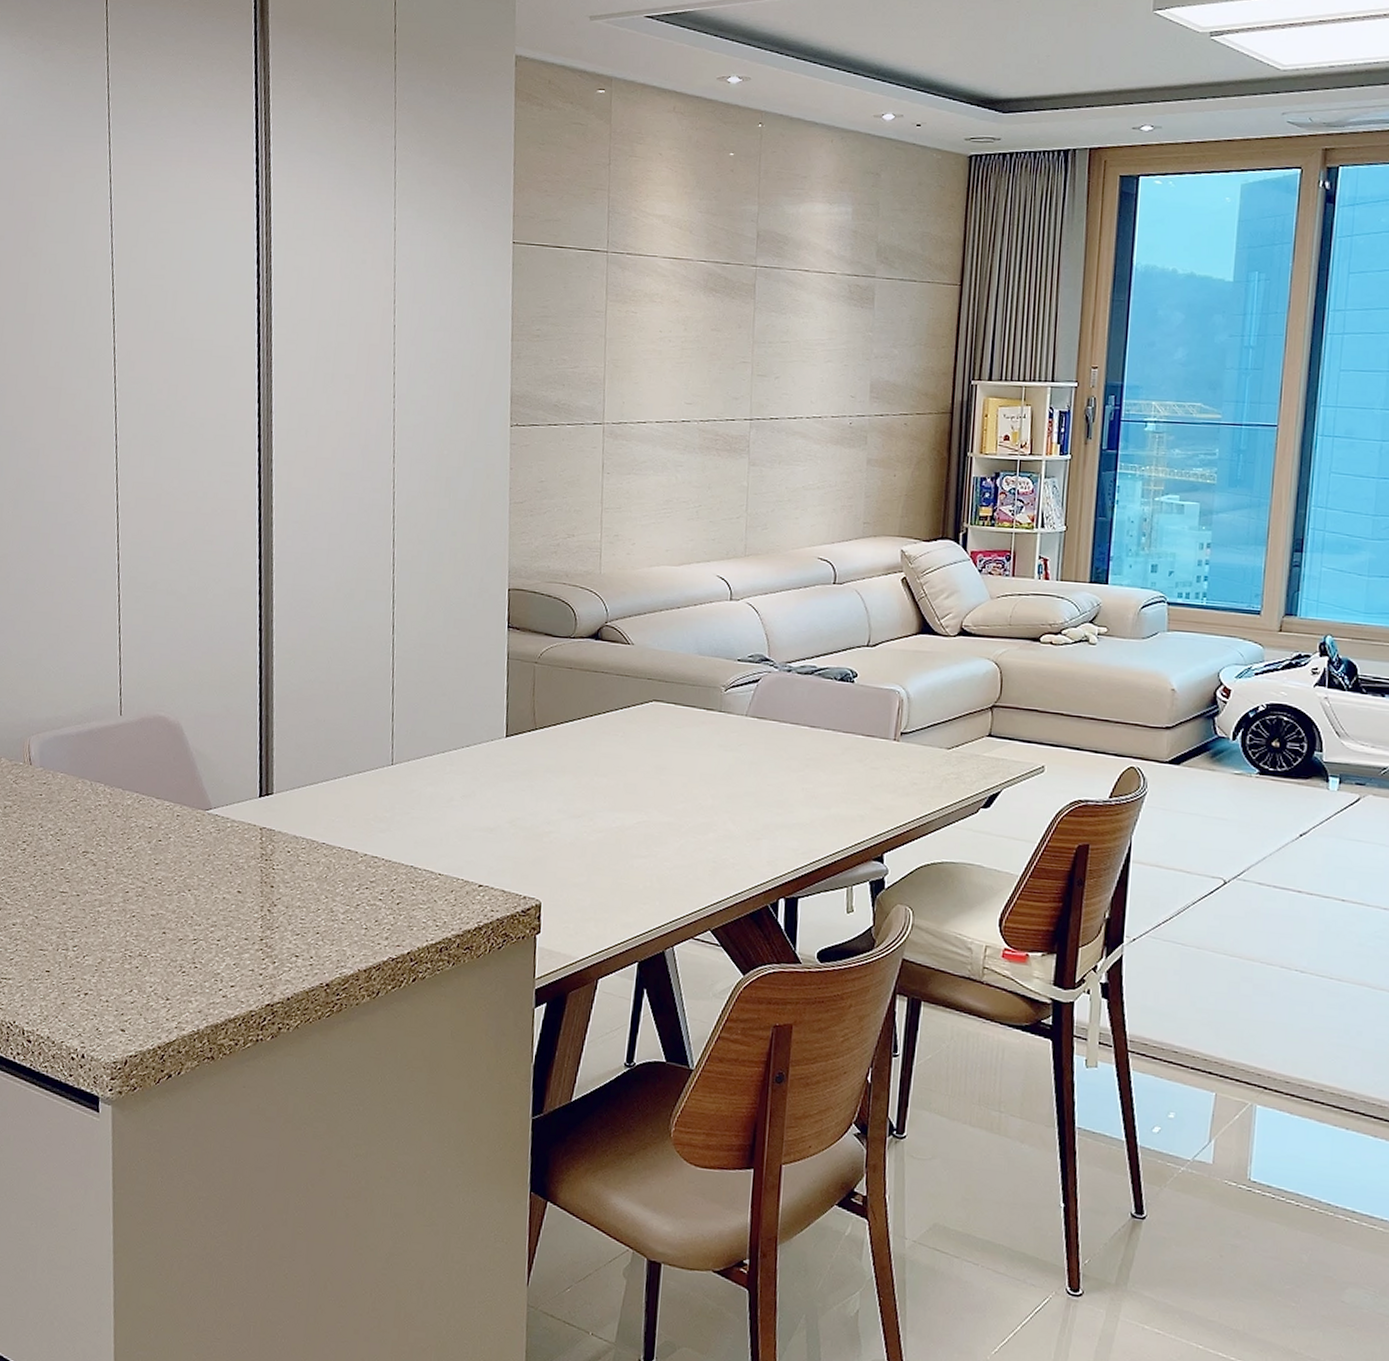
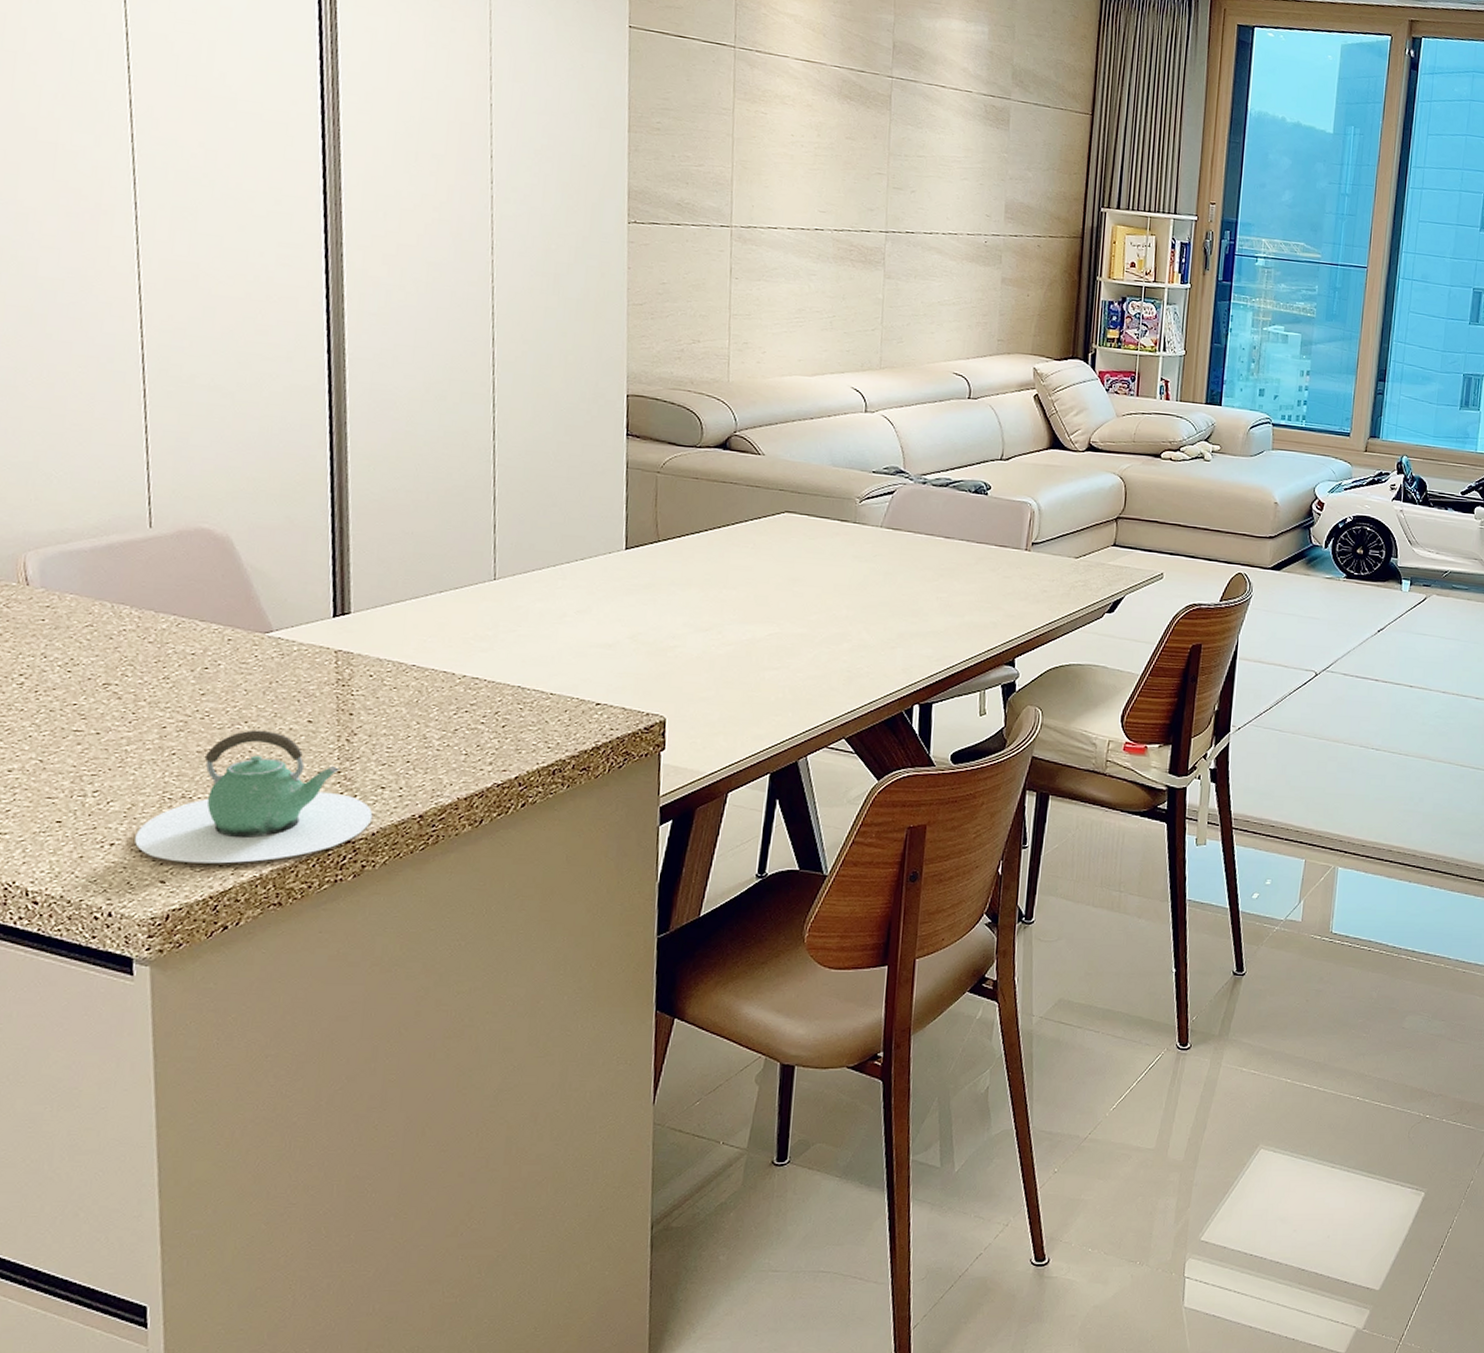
teapot: none [103,897,288,1018] -> present [135,730,373,864]

